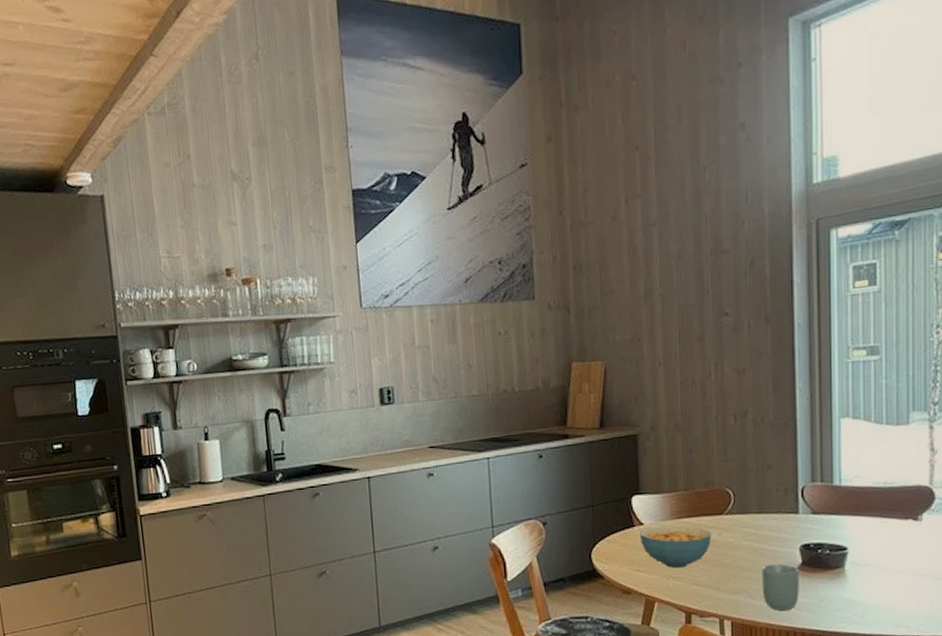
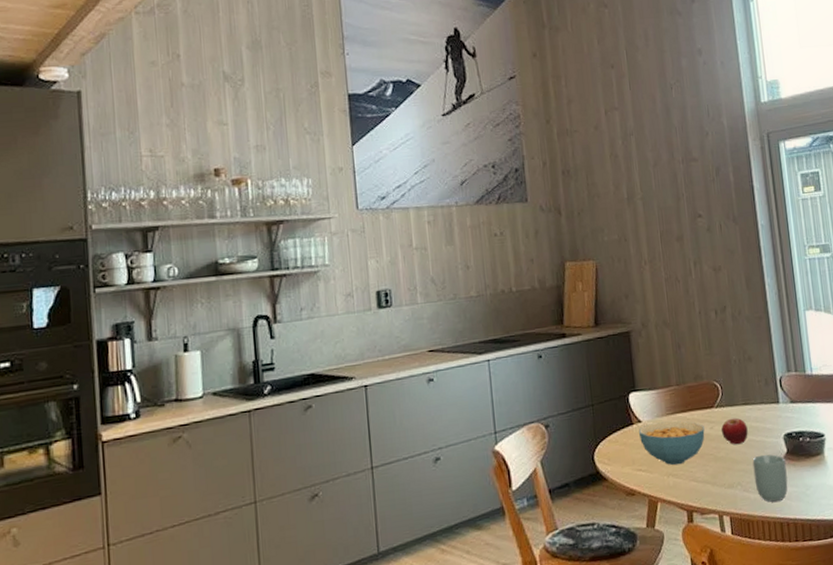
fruit: none [729,525,760,553] -> present [721,417,748,445]

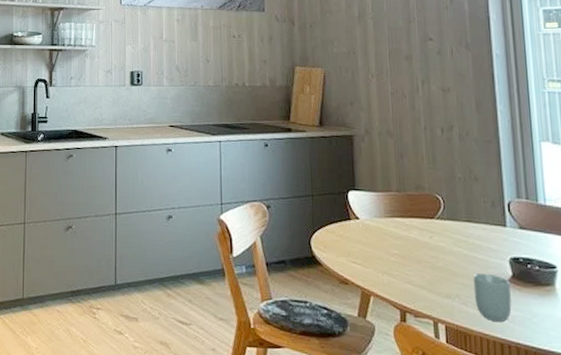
cereal bowl: present [639,421,705,465] -> none [356,222,423,266]
fruit: present [721,417,748,445] -> none [440,232,470,259]

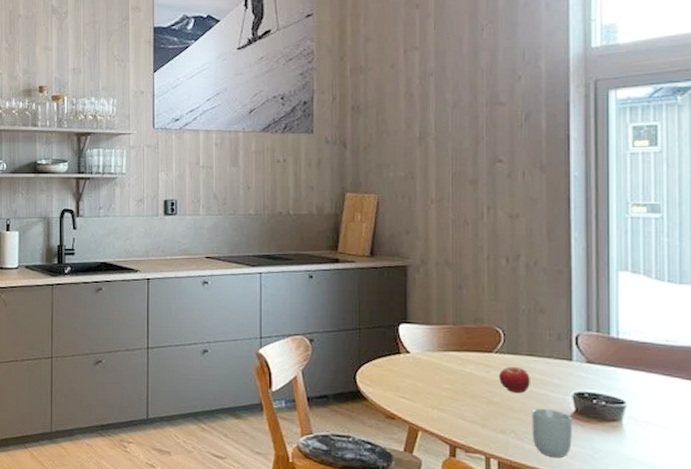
fruit: none [440,232,470,259] -> present [498,366,530,394]

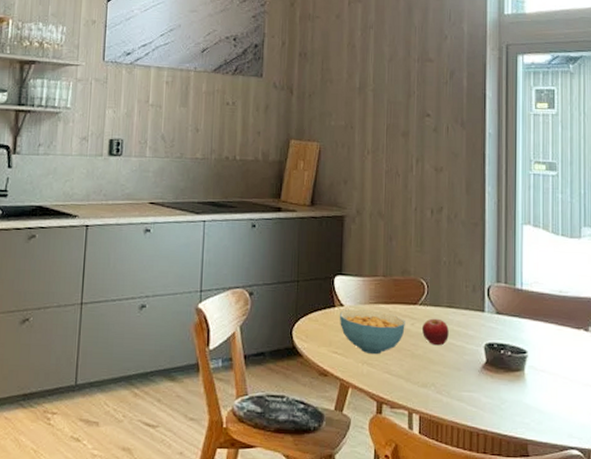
cereal bowl: none [406,356,479,401] -> present [340,309,405,355]
cup: present [532,408,572,458] -> none [449,360,483,409]

